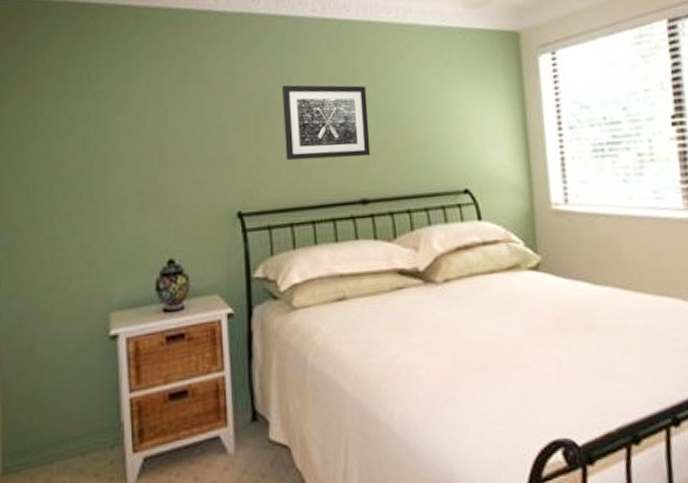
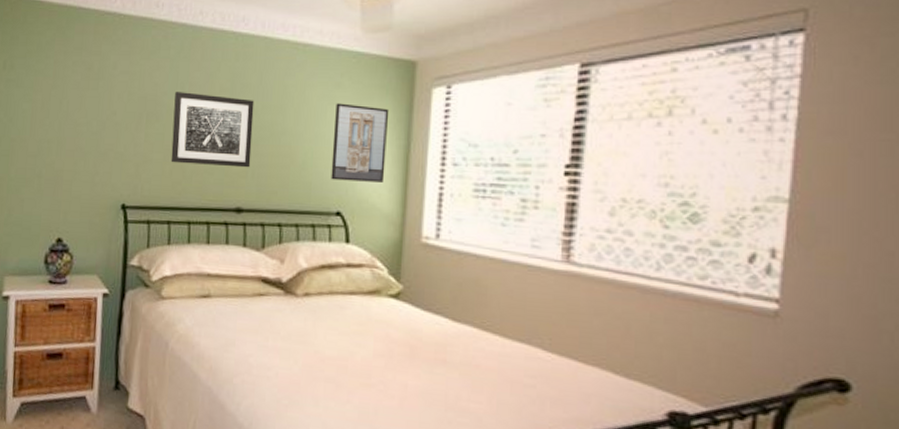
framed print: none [448,79,507,158] -> present [331,103,389,183]

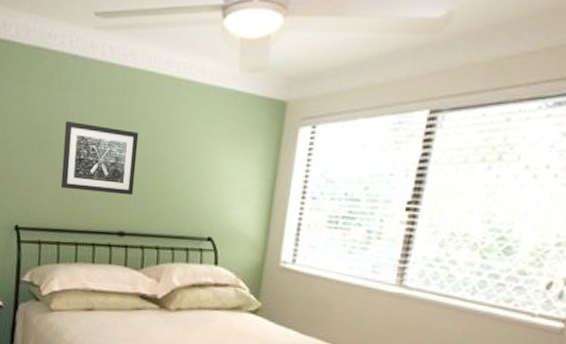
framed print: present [331,103,389,183] -> none [204,138,260,212]

